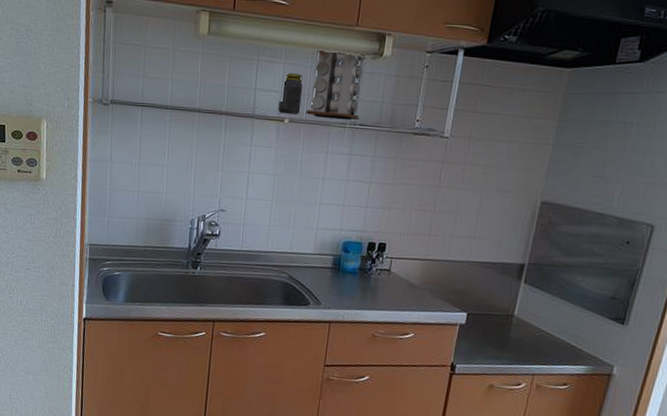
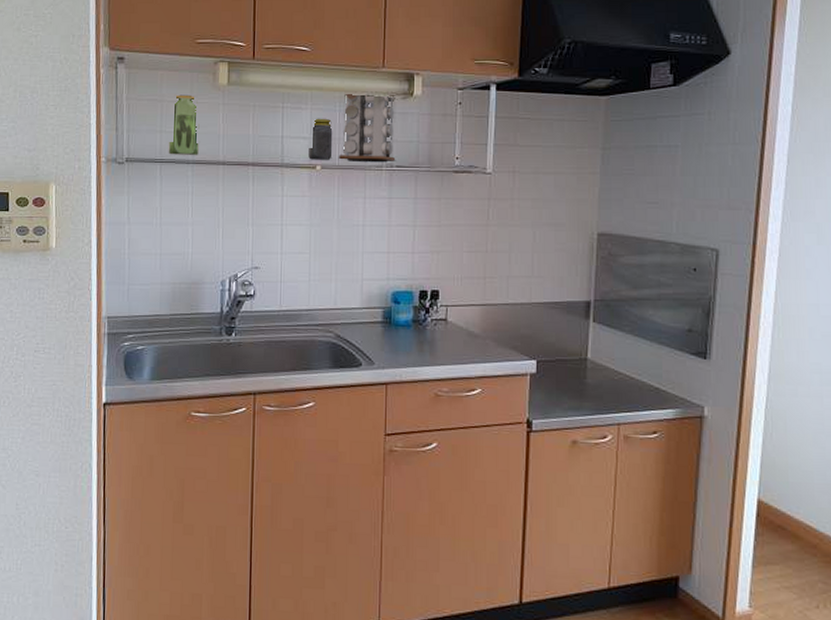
jar: none [149,41,180,102] -> present [168,95,200,156]

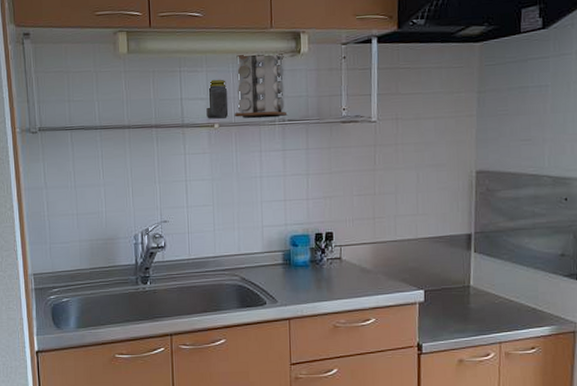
jar: present [168,95,200,156] -> none [76,65,105,123]

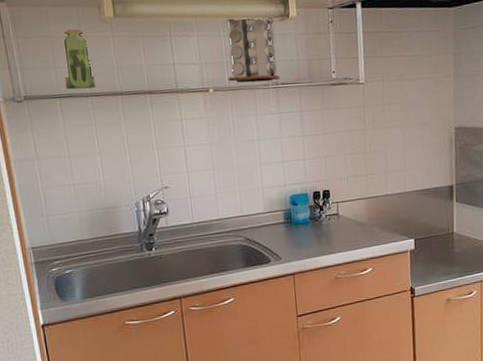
jar: none [76,65,105,123] -> present [62,30,96,90]
jar: present [206,80,229,120] -> none [200,44,223,84]

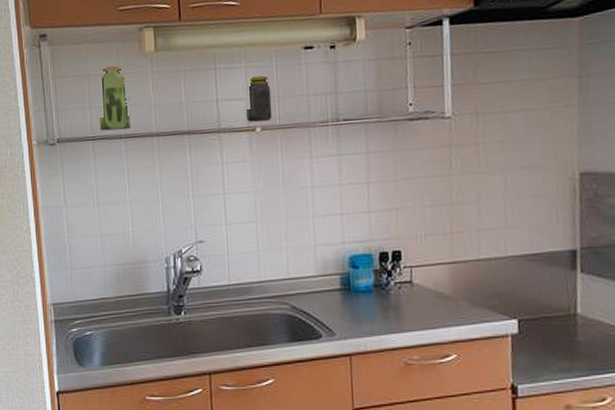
jar: none [200,44,223,84] -> present [246,76,273,122]
spice rack: present [227,18,280,84] -> none [280,42,342,121]

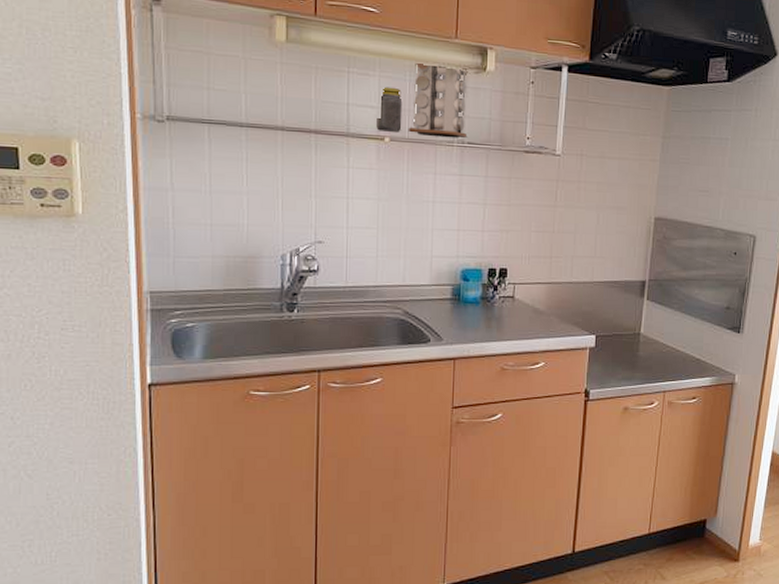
jar: present [99,66,131,131] -> none [217,48,254,119]
spice rack: none [280,42,342,121] -> present [409,63,468,139]

